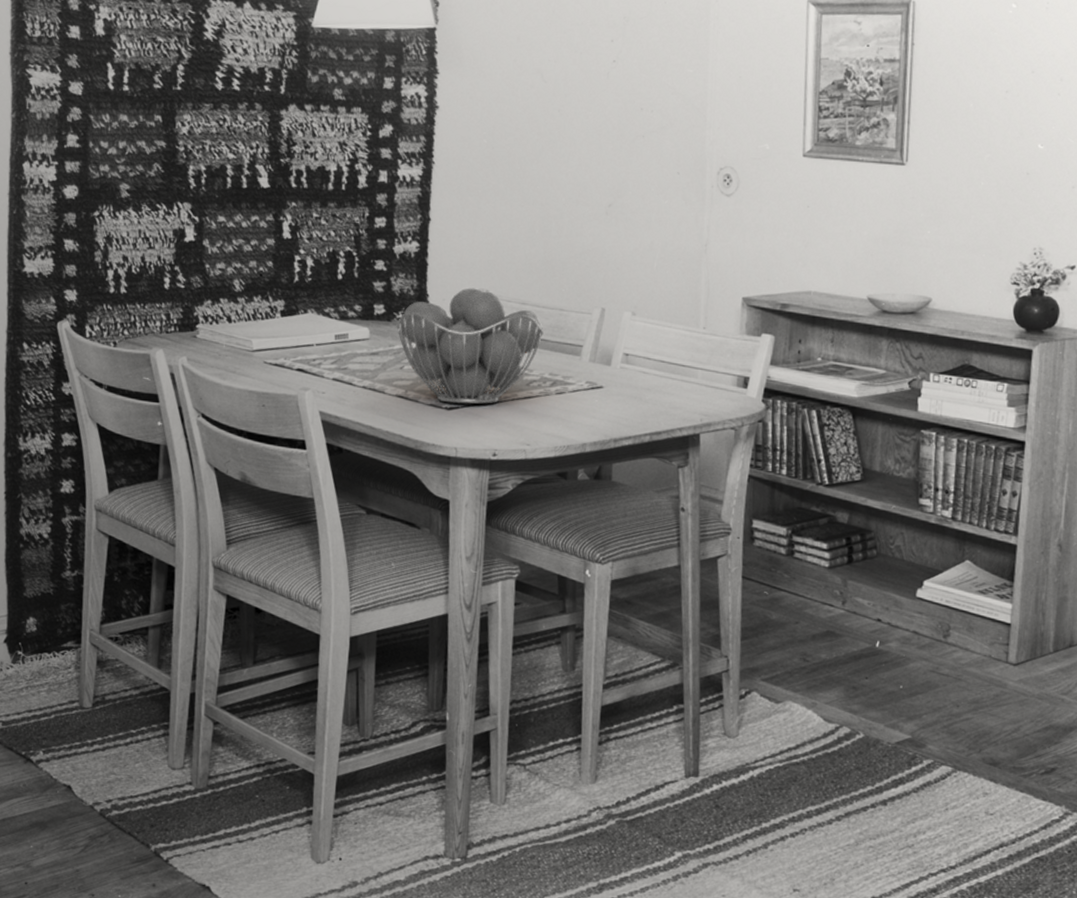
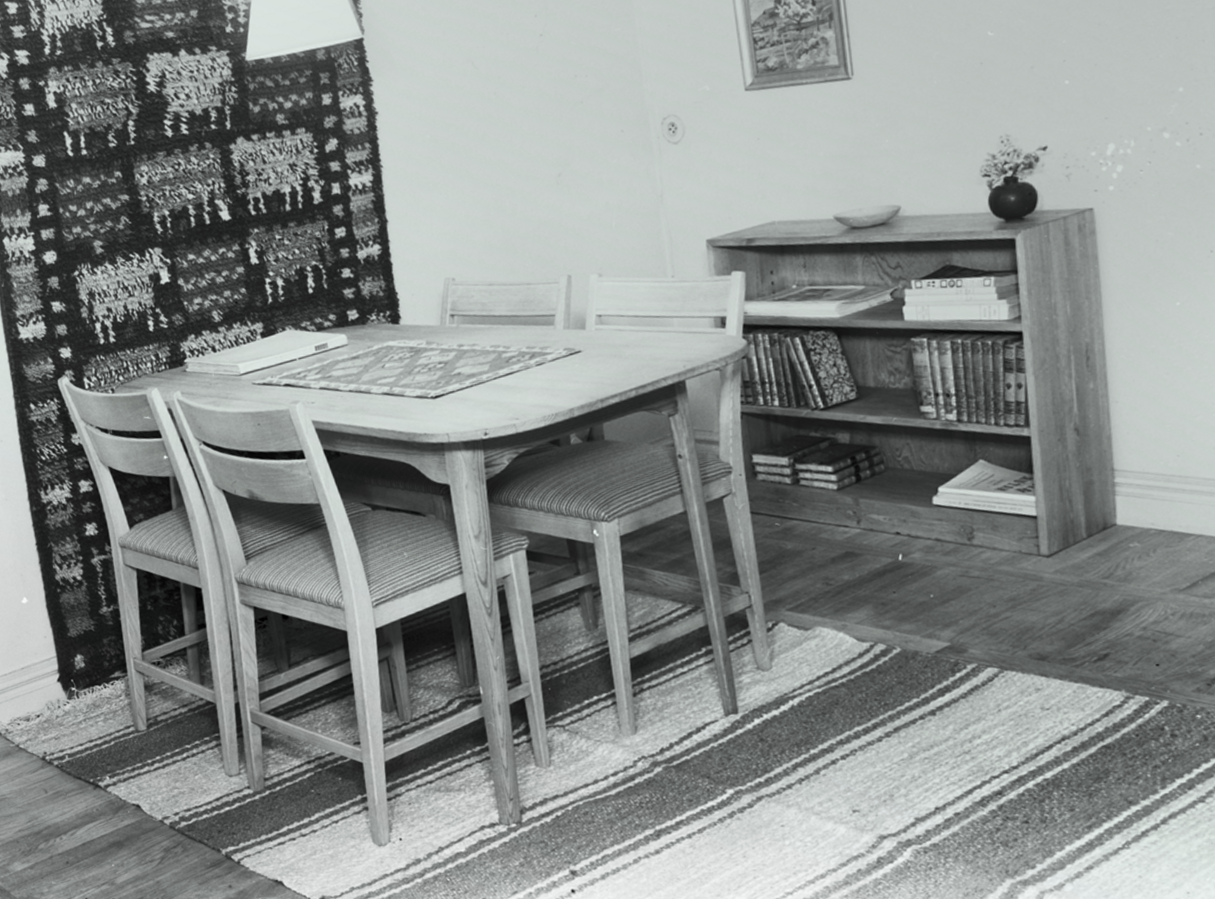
fruit basket: present [396,288,544,404] -> none [371,278,515,392]

